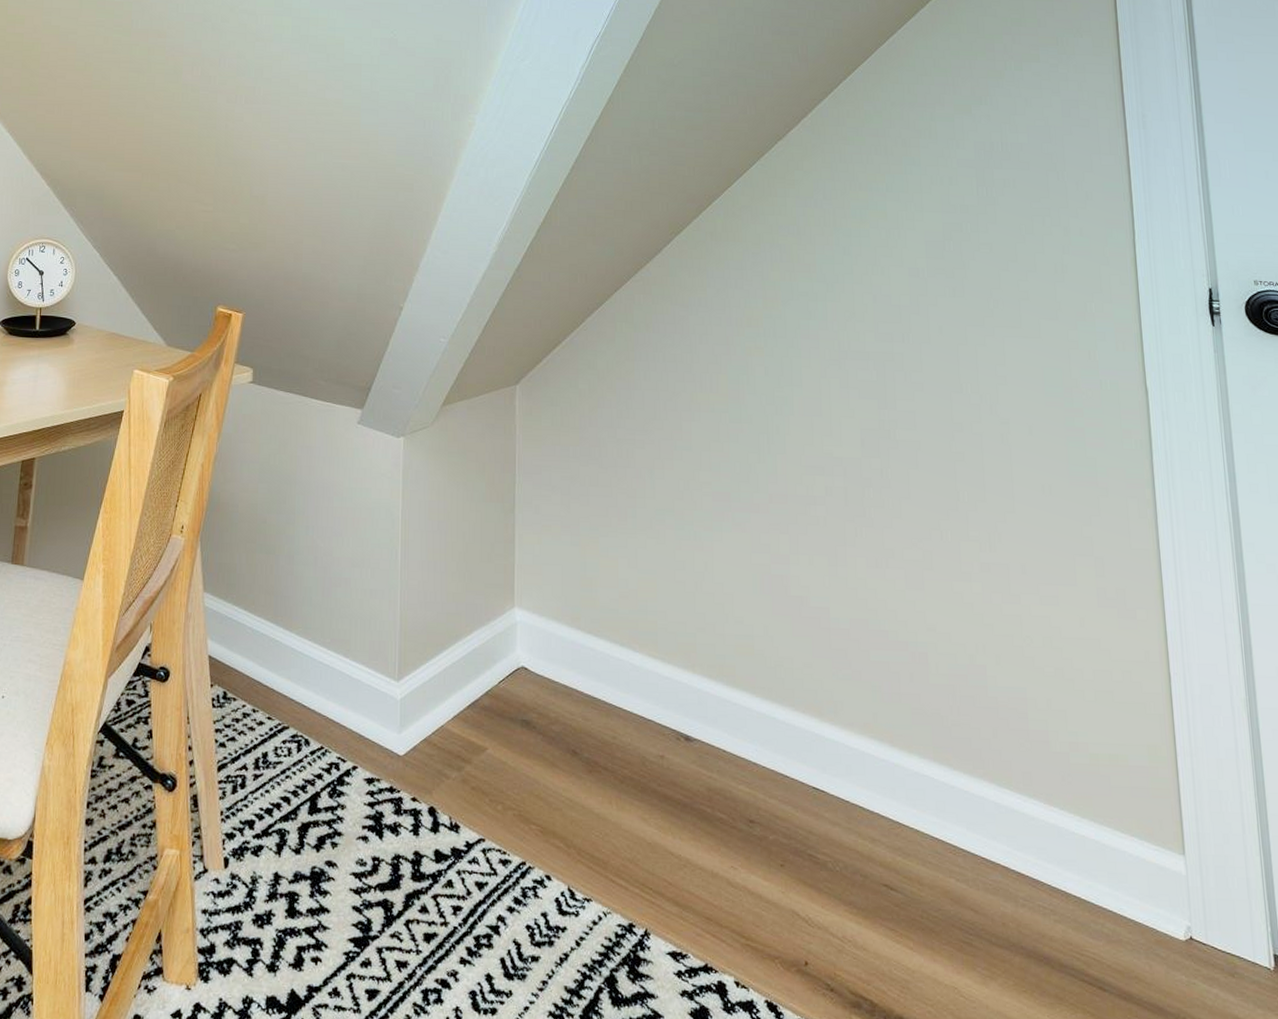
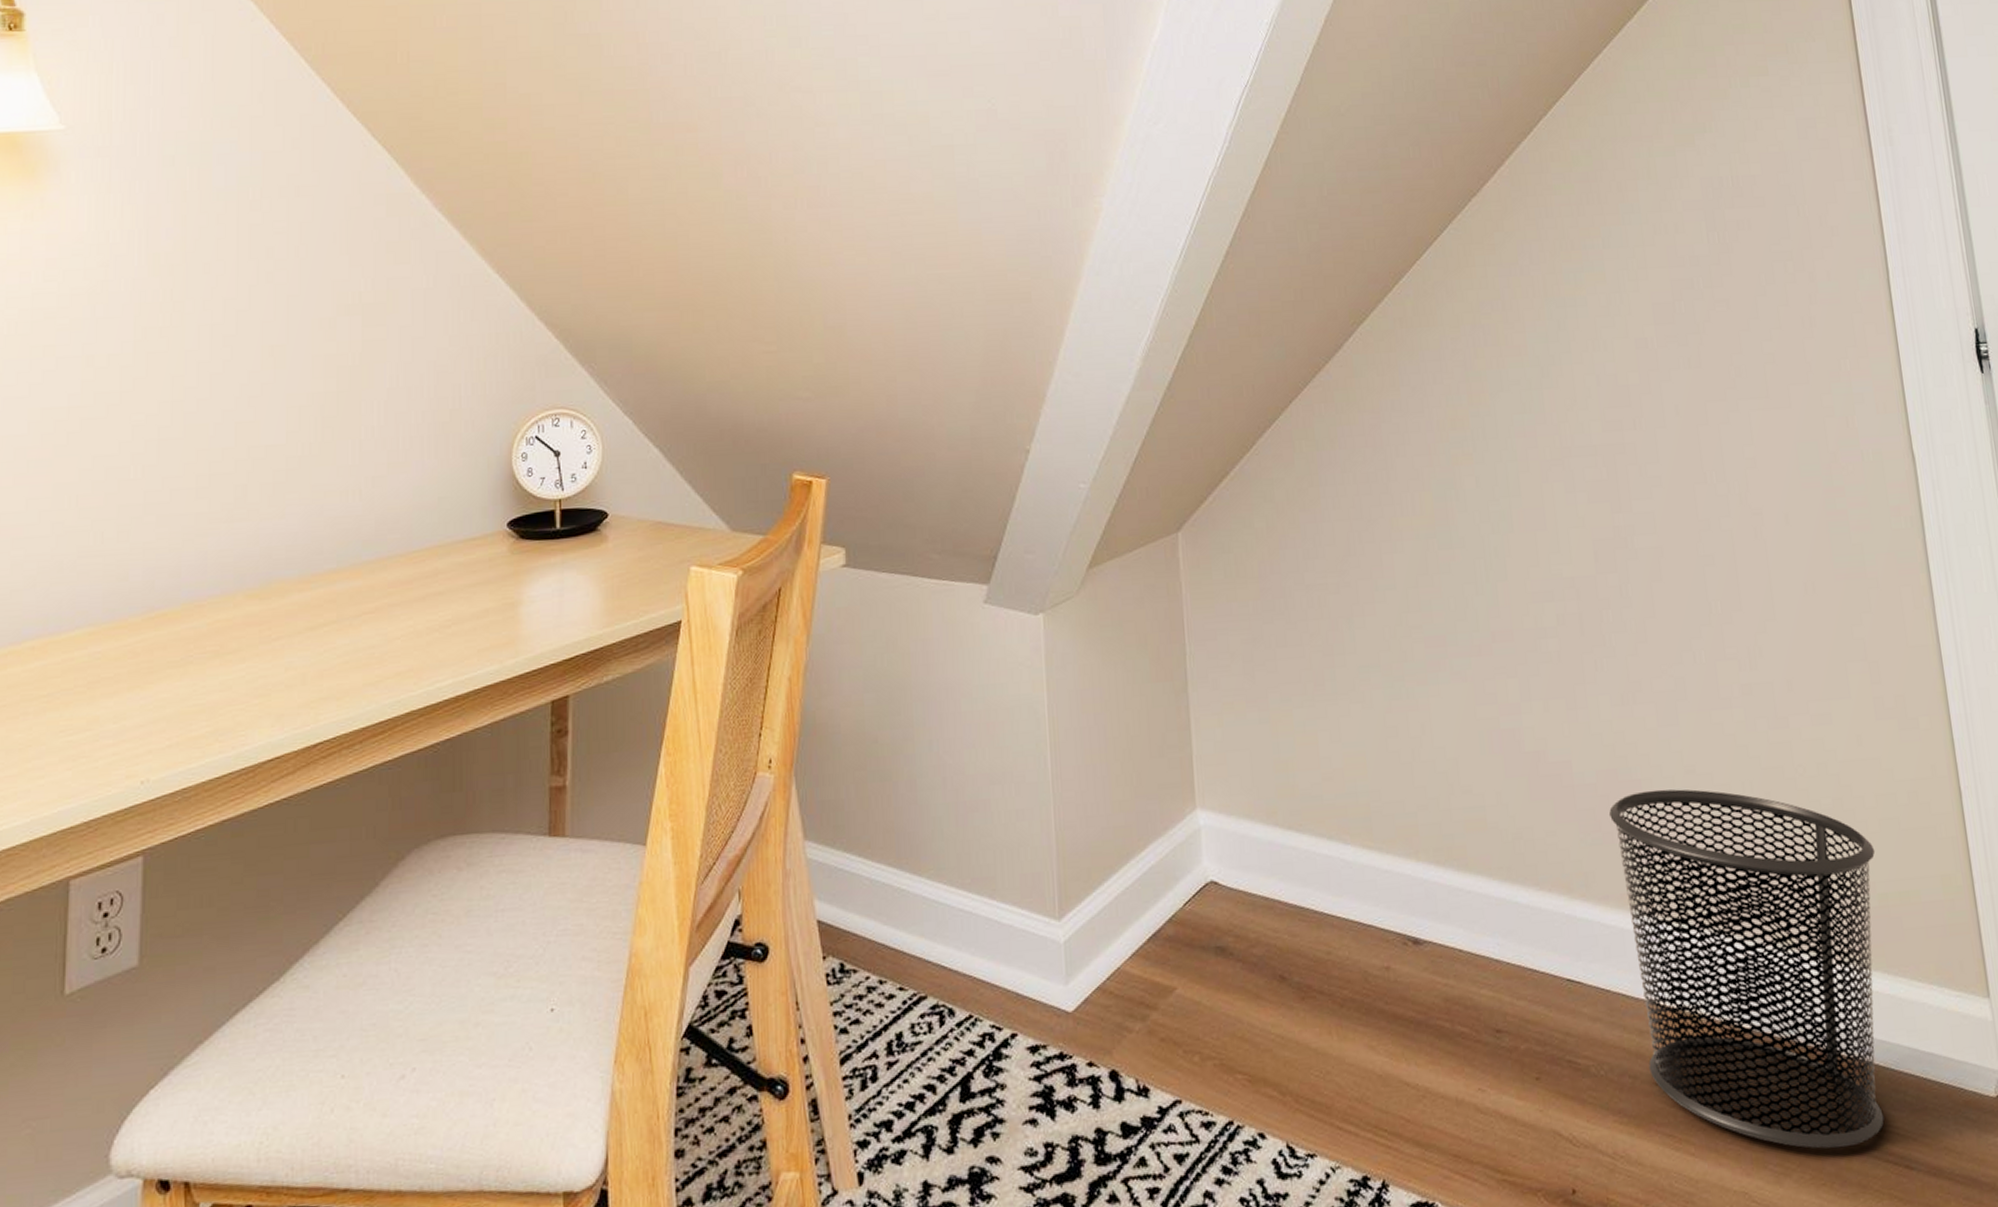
waste bin: none [858,640,1090,963] -> present [1608,789,1884,1149]

